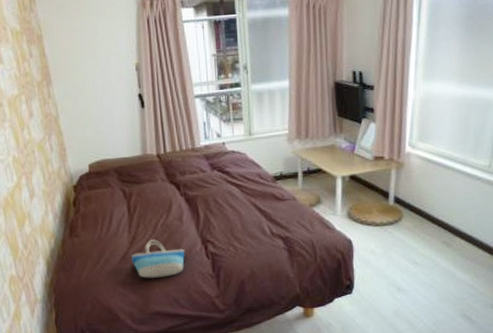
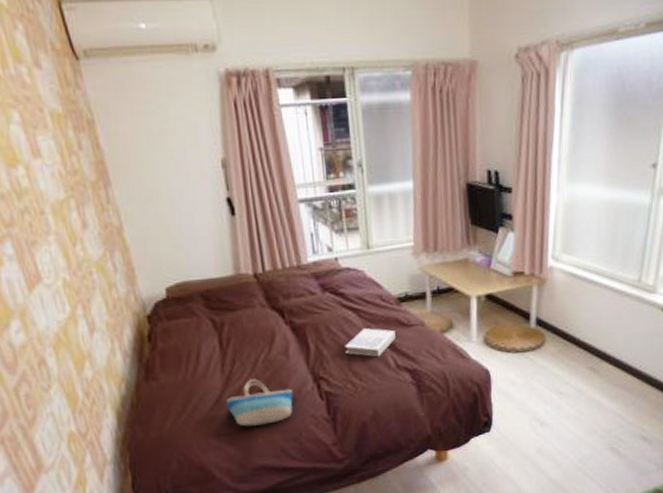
hardback book: none [228,201,272,226] -> present [345,328,397,357]

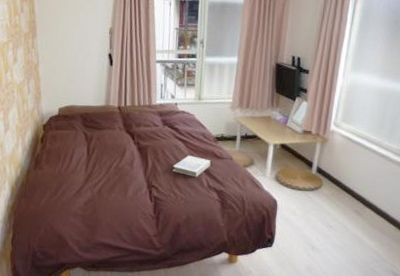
tote bag: present [226,378,294,427] -> none [85,179,132,213]

